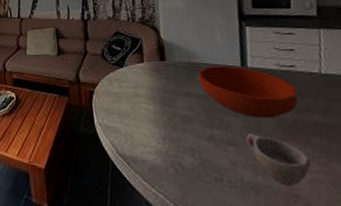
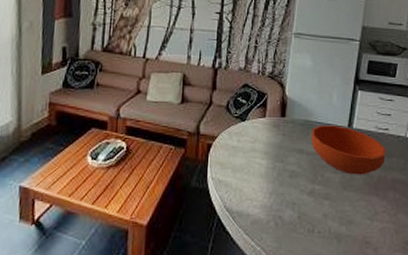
cup: present [245,132,311,186] -> none [338,187,384,234]

